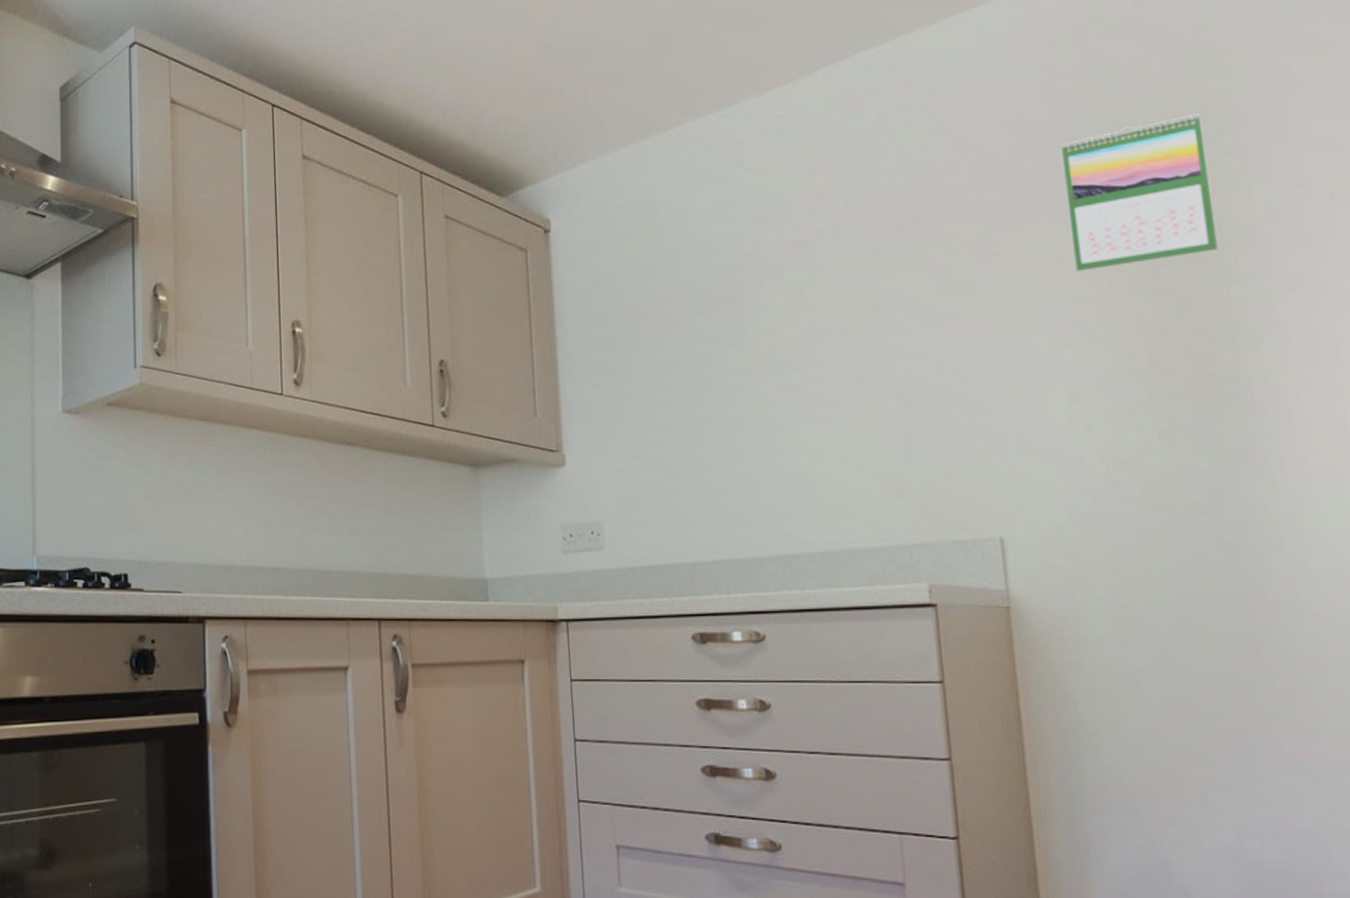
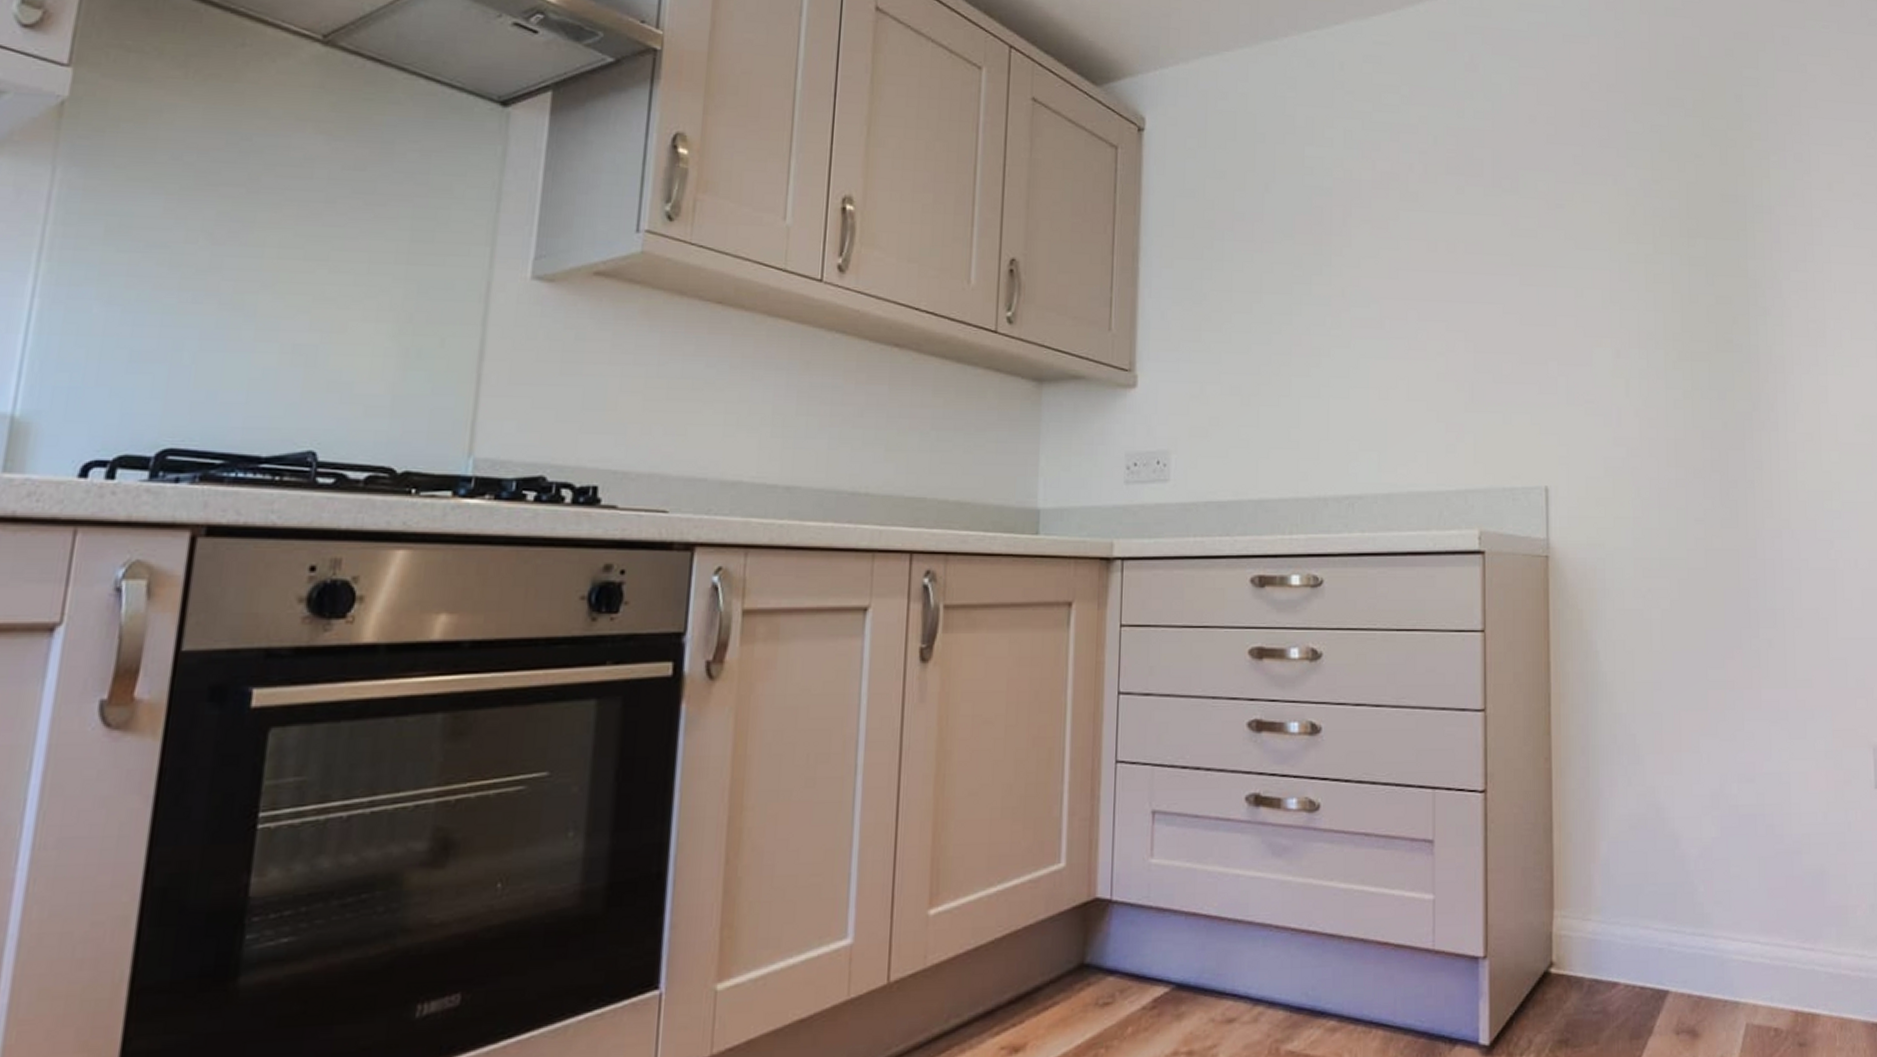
calendar: present [1061,113,1219,271] -> none [1624,97,1742,233]

